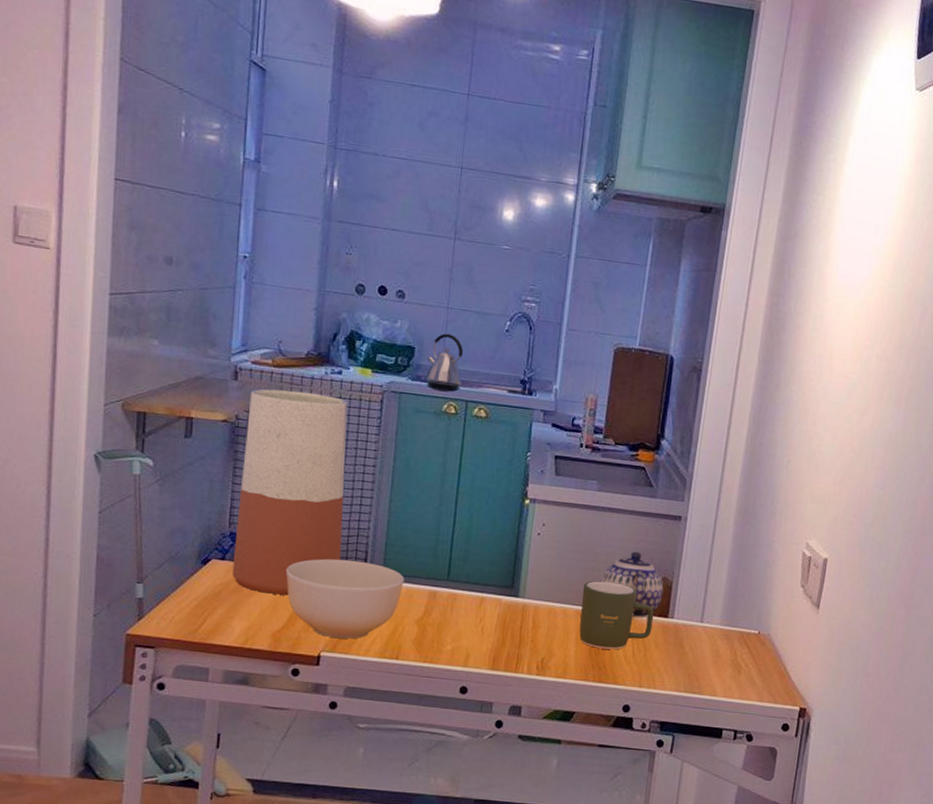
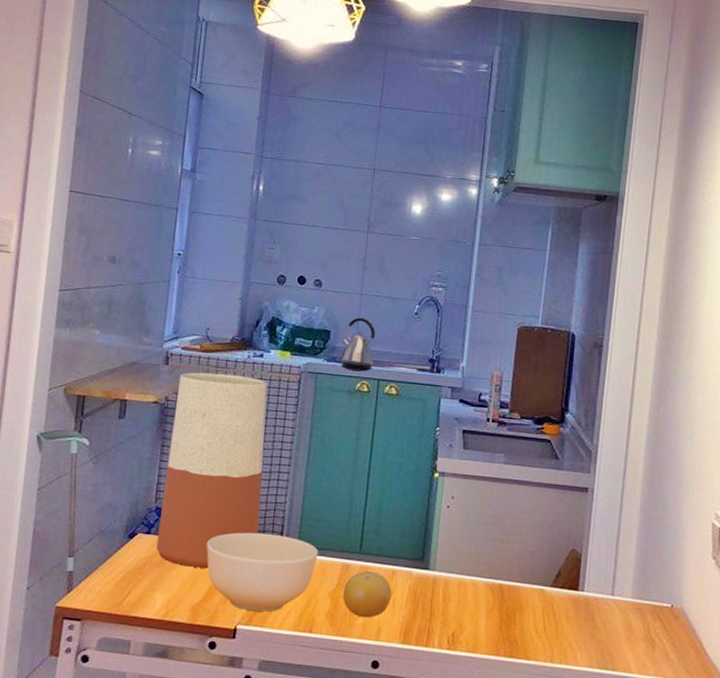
fruit: none [430,598,481,645] -> present [343,570,392,618]
mug: present [579,580,654,650] -> none [489,553,564,624]
teapot: present [600,551,664,619] -> none [509,523,573,591]

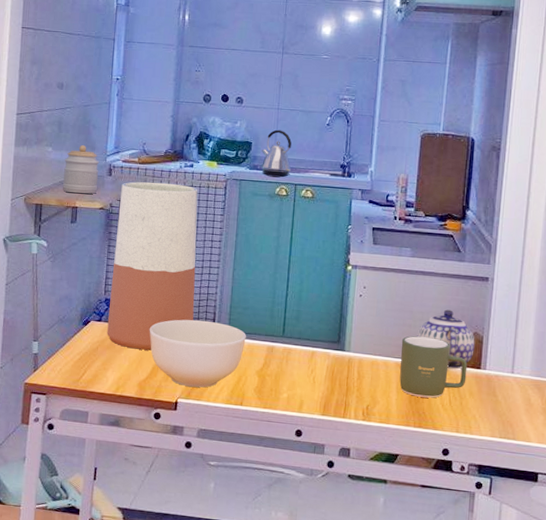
jar: none [109,328,155,385] -> present [62,145,100,194]
fruit: present [343,570,392,618] -> none [269,352,312,393]
mug: none [489,553,564,624] -> present [399,336,468,398]
teapot: none [509,523,573,591] -> present [417,309,475,370]

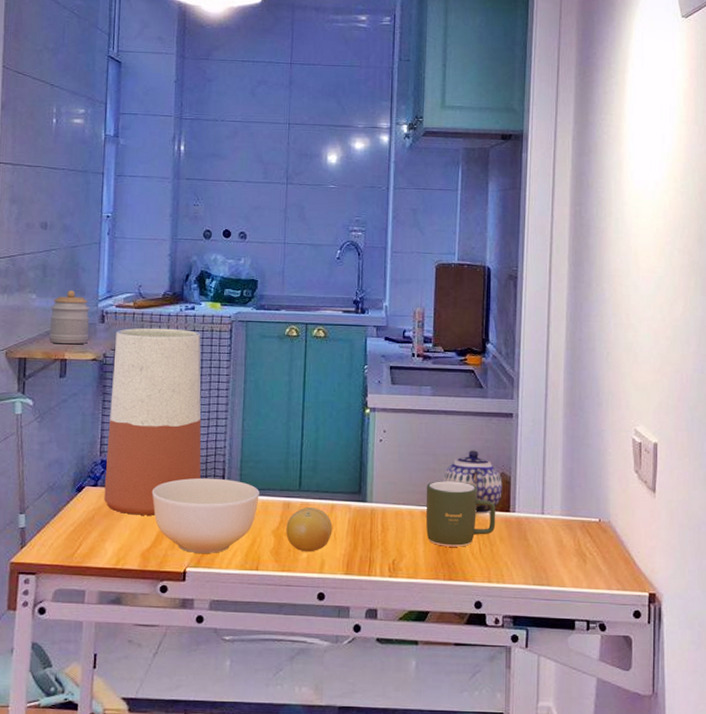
kettle: present [261,129,292,178] -> none [269,265,302,317]
fruit: none [269,352,312,393] -> present [286,507,333,552]

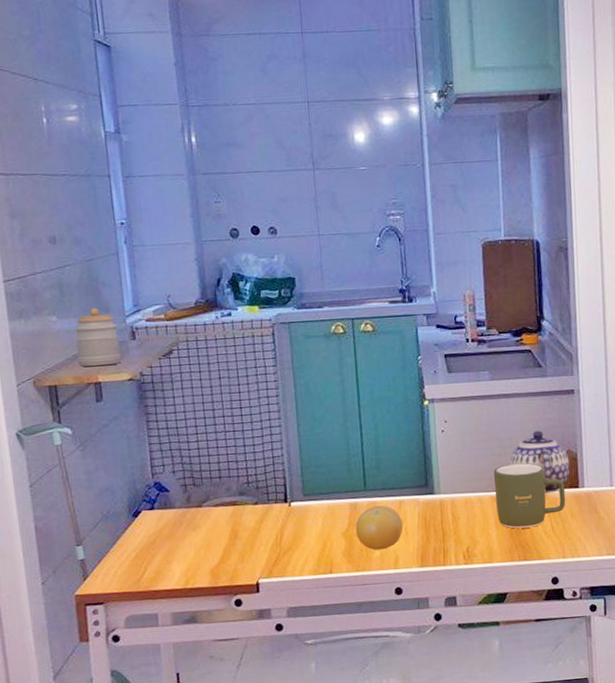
vase: present [104,327,202,516] -> none [150,337,261,534]
bowl: present [151,477,259,553] -> none [212,487,325,564]

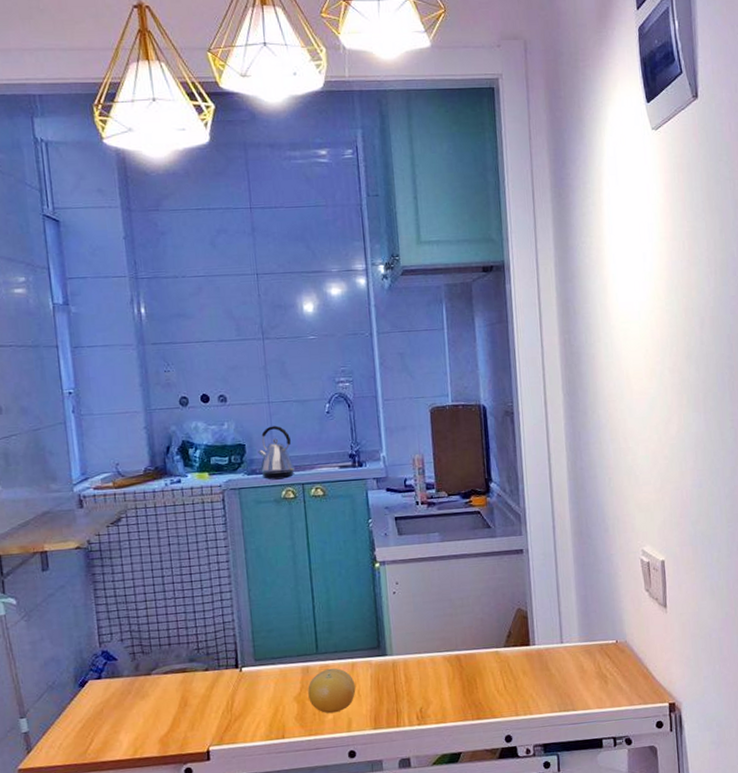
jar: present [73,308,122,367] -> none [19,477,69,536]
kettle: none [308,259,345,315] -> present [258,425,296,480]
mug: present [493,463,566,529] -> none [445,622,518,688]
teapot: present [508,430,570,494] -> none [460,590,521,652]

